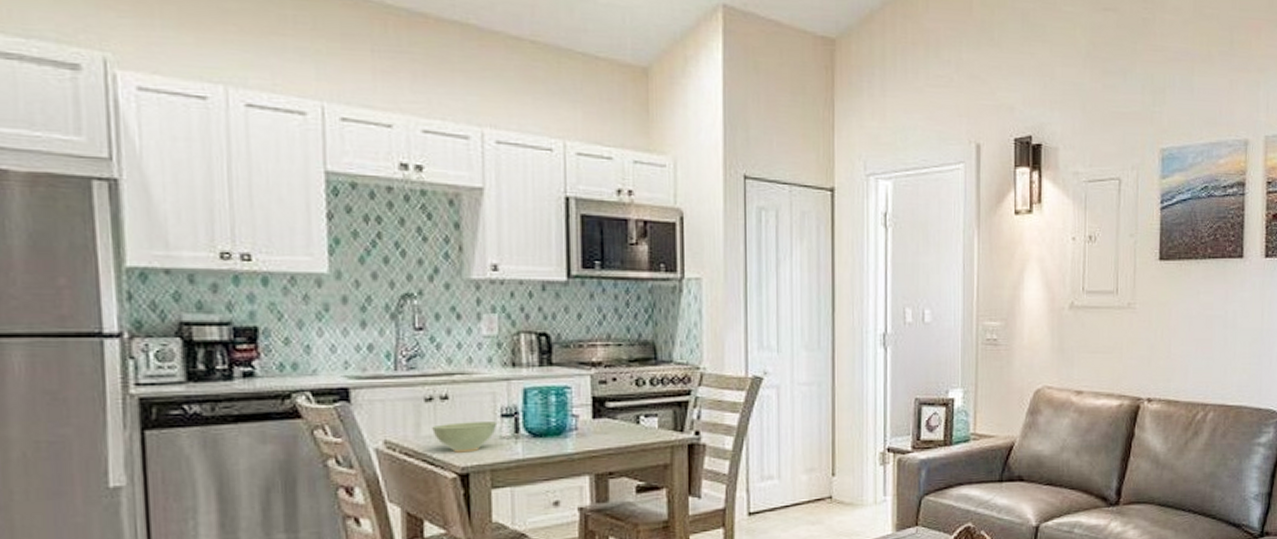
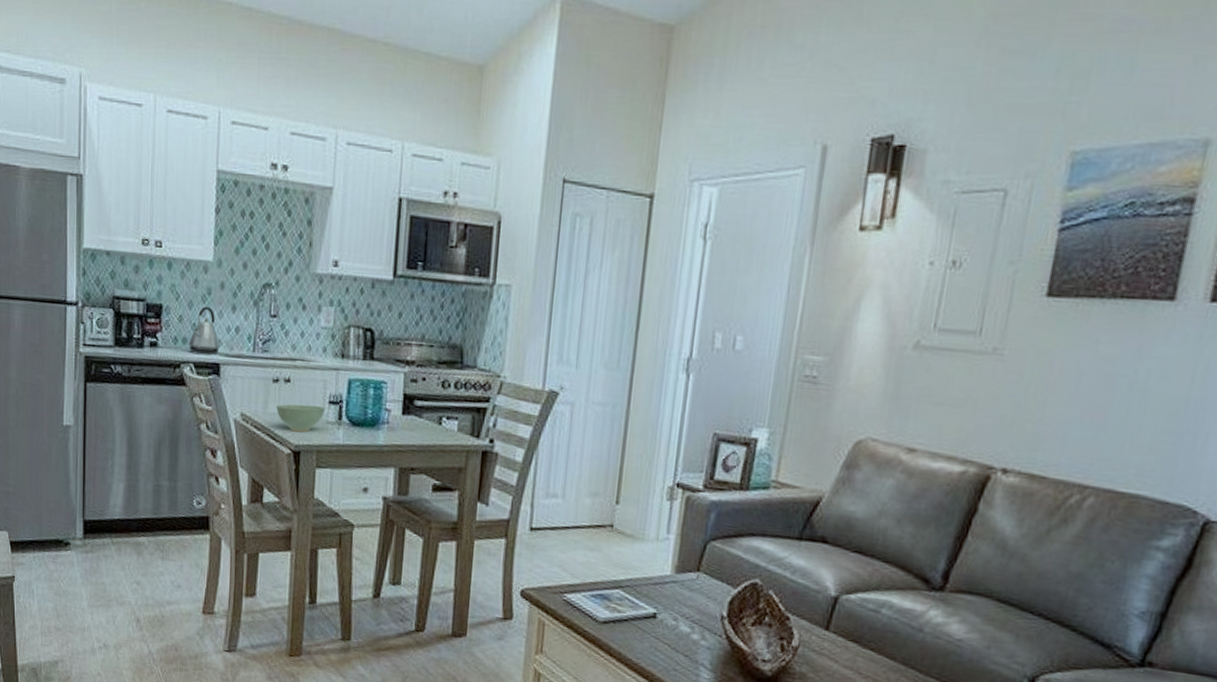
kettle: none [301,325,347,381] -> present [189,306,220,356]

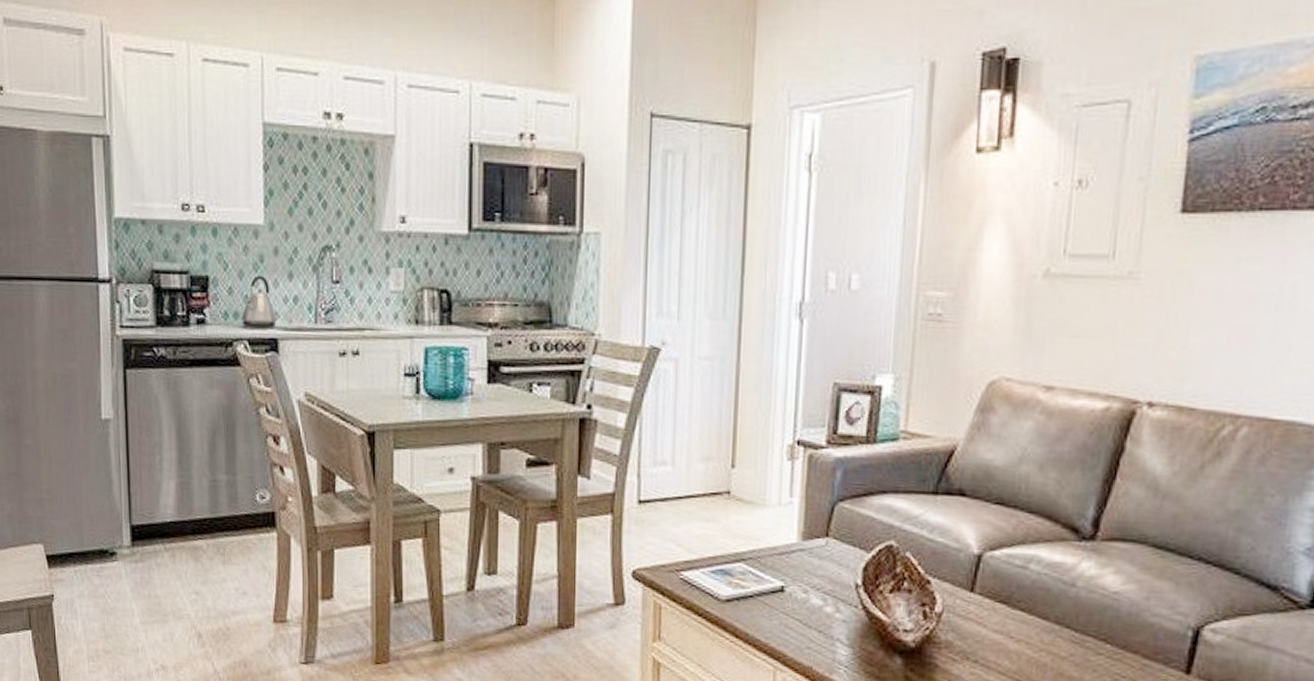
bowl: present [275,404,326,433] -> none [343,379,401,411]

